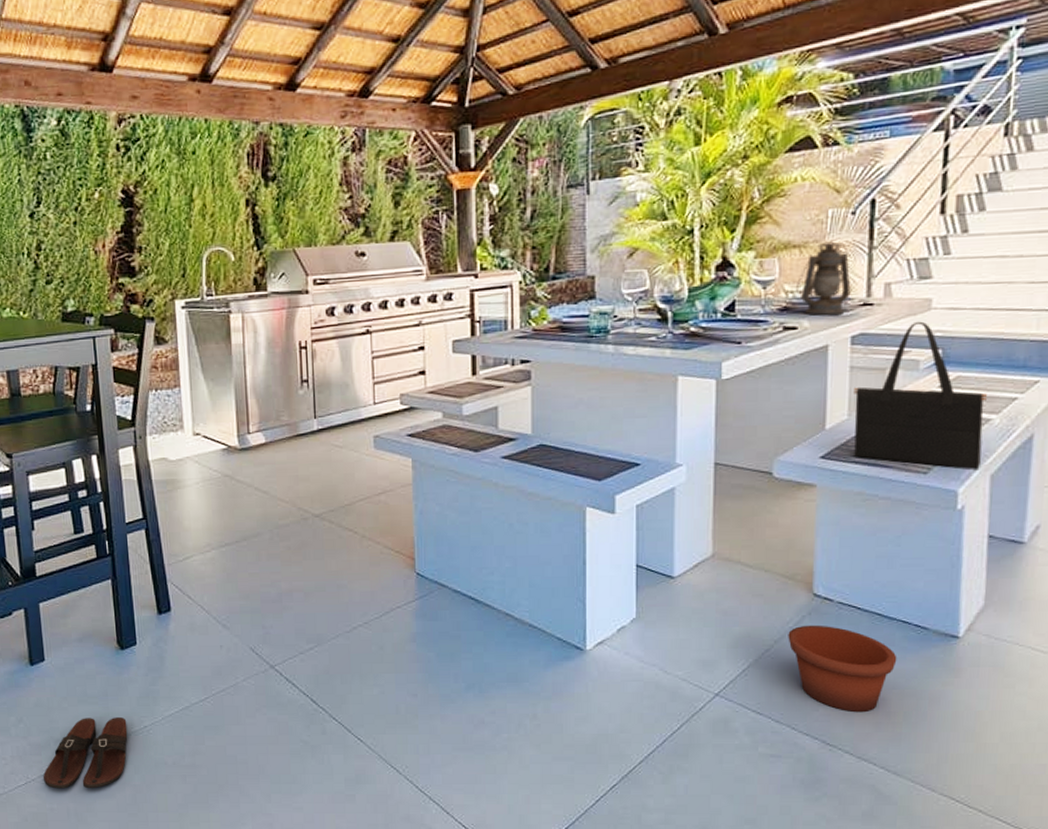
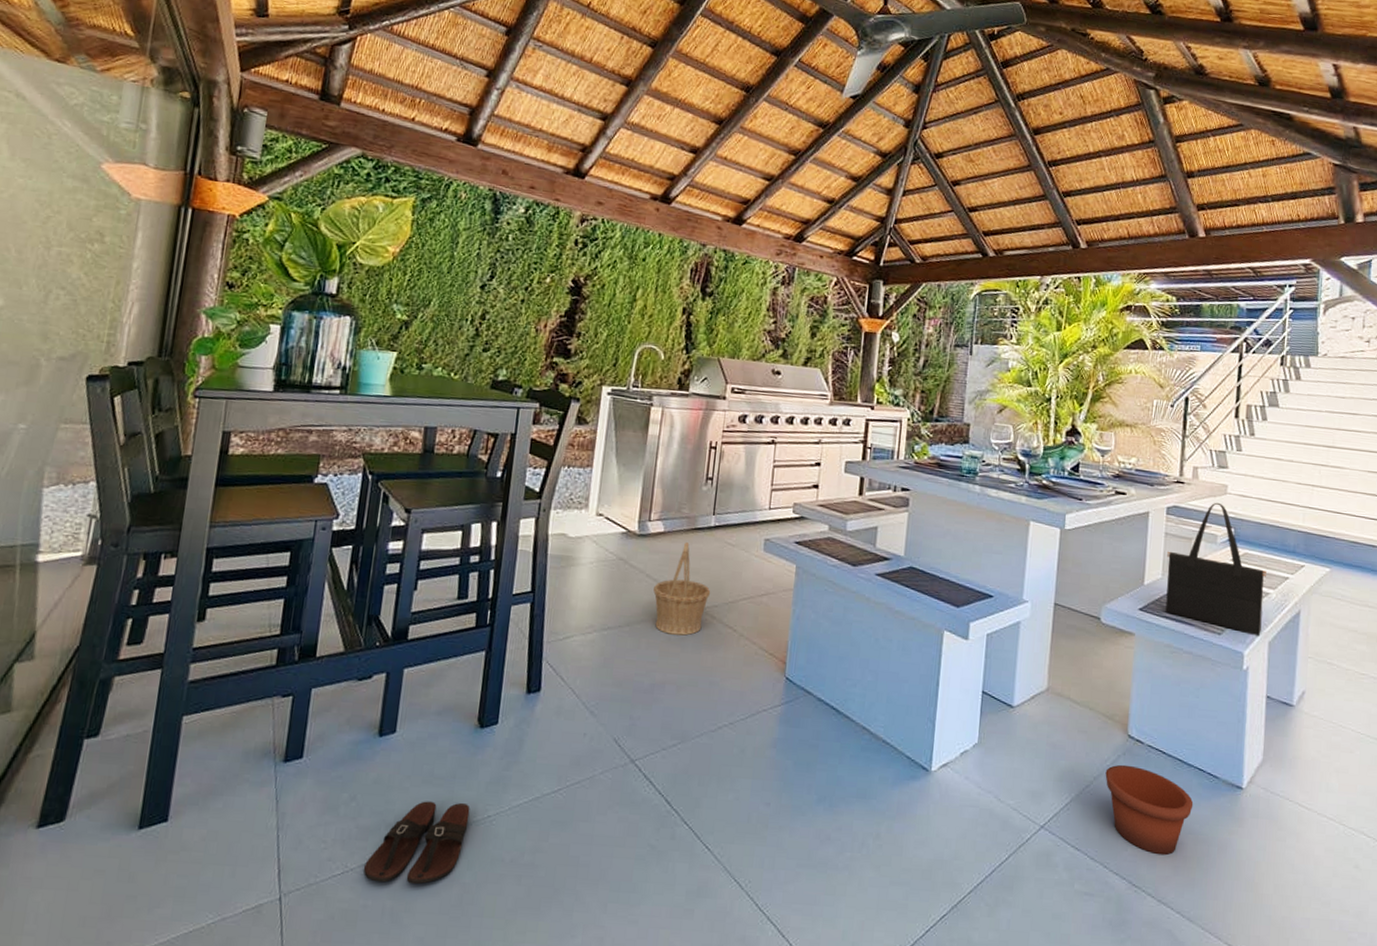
basket: none [265,450,325,544] -> present [653,542,711,636]
lantern: present [795,241,851,316] -> none [1126,426,1168,489]

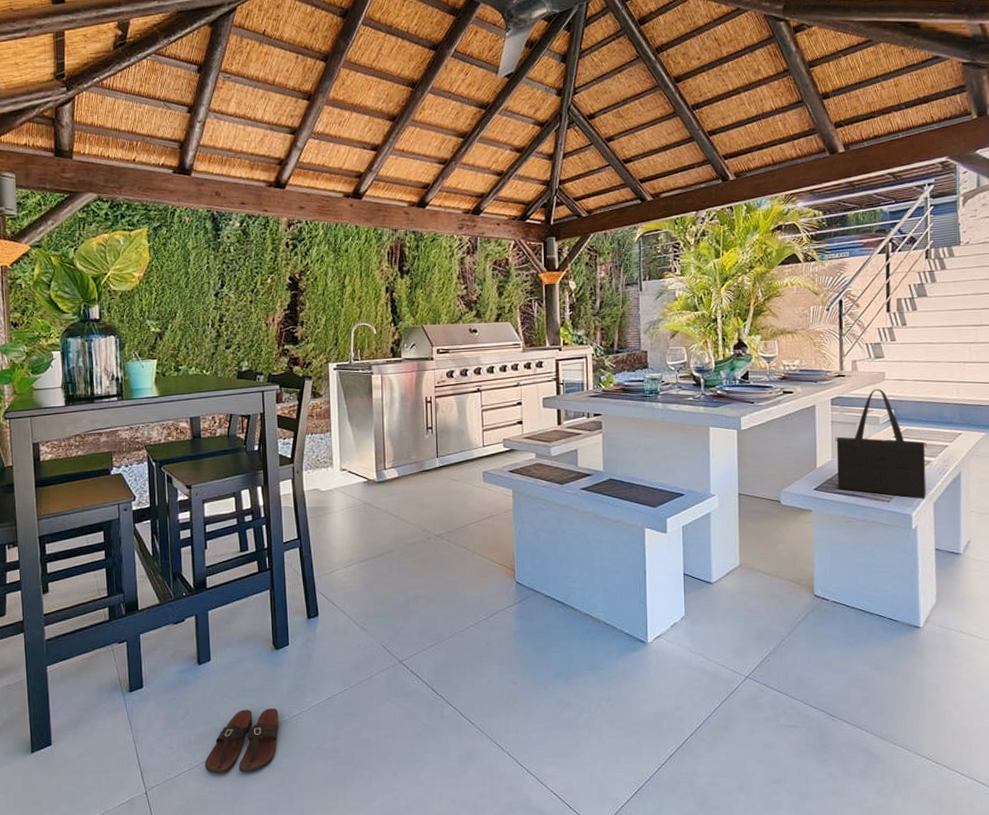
basket: present [653,542,711,636] -> none [397,483,444,559]
pot: present [1105,764,1194,855] -> none [797,619,877,689]

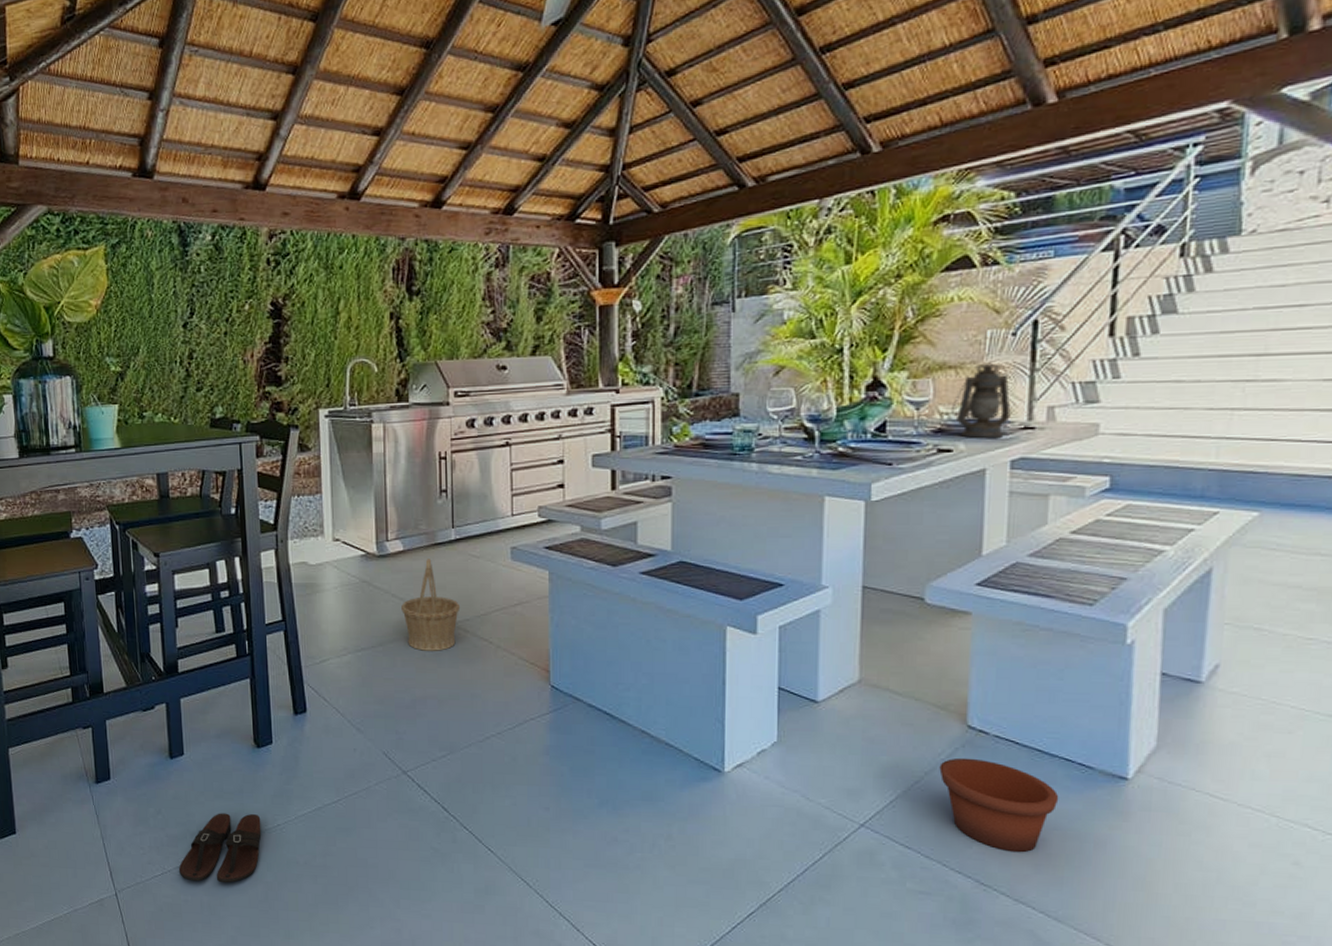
basket: none [397,483,444,559] -> present [401,559,461,651]
lantern: none [790,329,829,384] -> present [950,362,1011,439]
pot: none [797,619,877,689] -> present [939,757,1059,853]
tote bag: present [835,388,927,499] -> none [1013,446,1160,604]

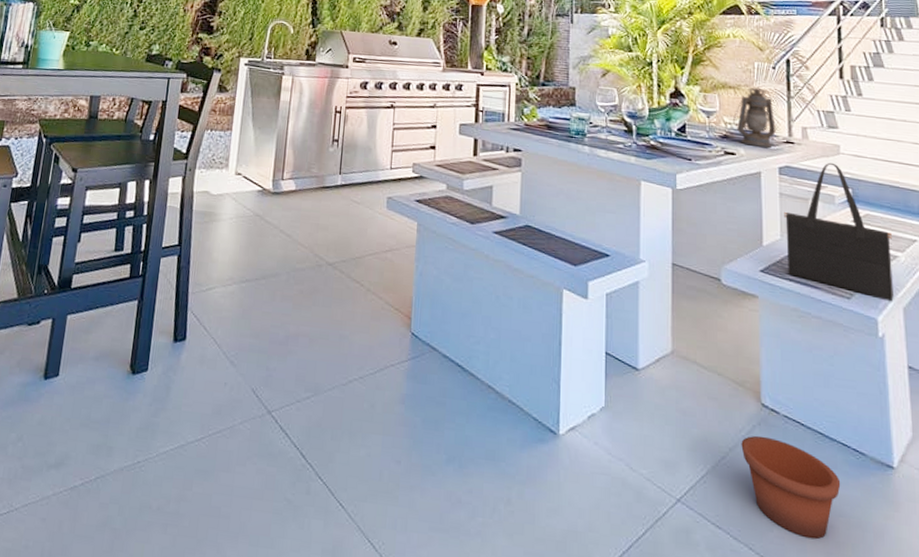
flip-flop: present [179,813,262,883] -> none [26,444,122,528]
basket: present [401,559,461,651] -> none [287,200,339,289]
tote bag: none [1013,446,1160,604] -> present [784,162,894,302]

